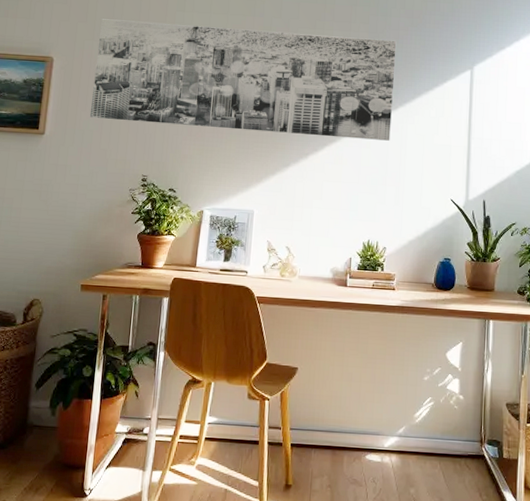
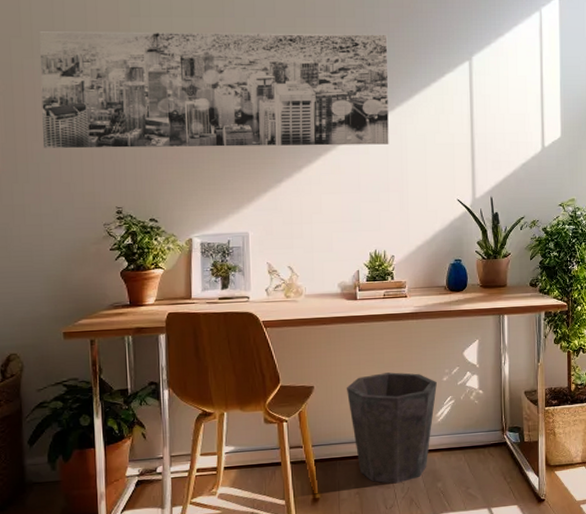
waste bin: none [328,363,417,483] -> present [346,372,437,484]

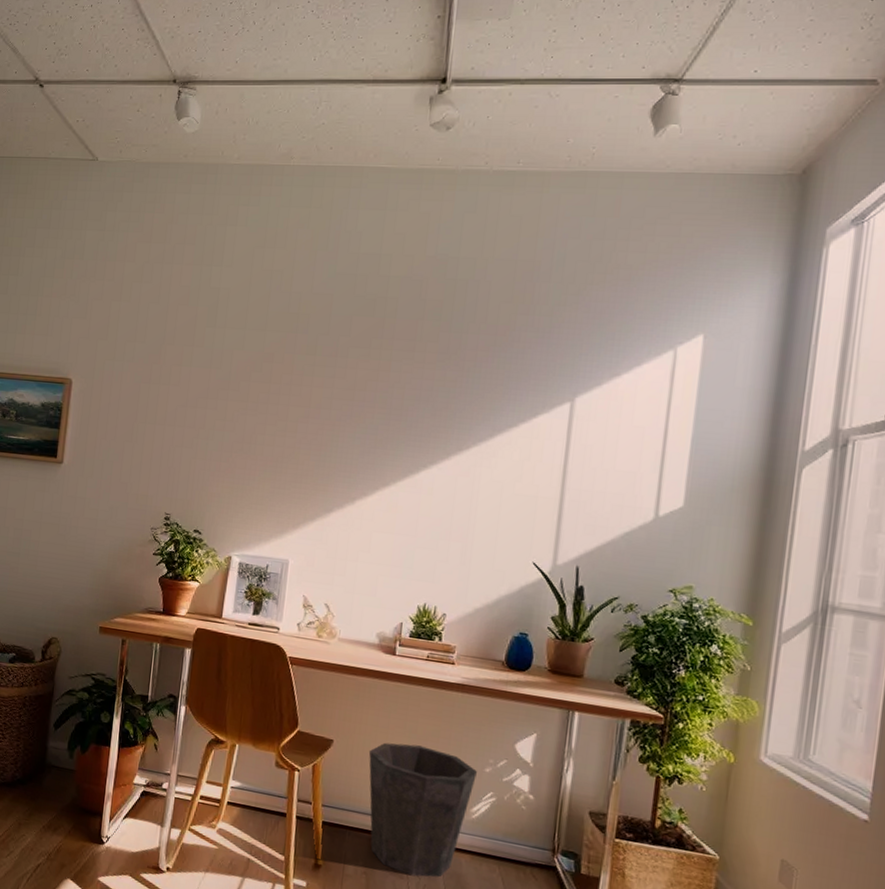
wall art: present [40,31,389,149] -> none [109,336,473,487]

